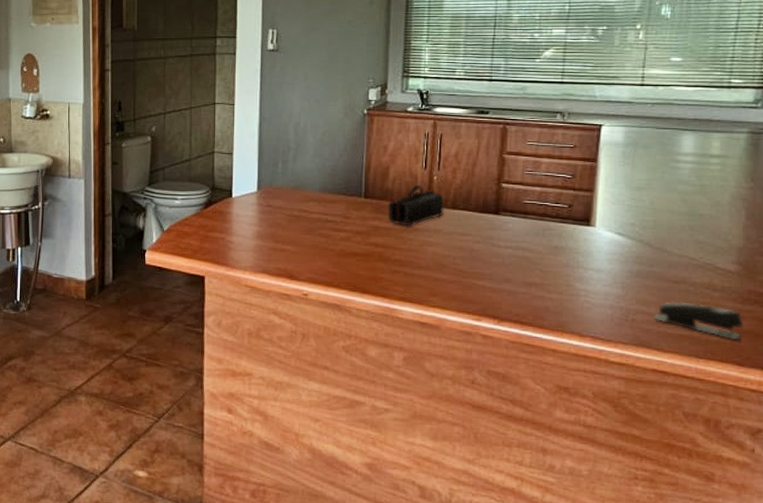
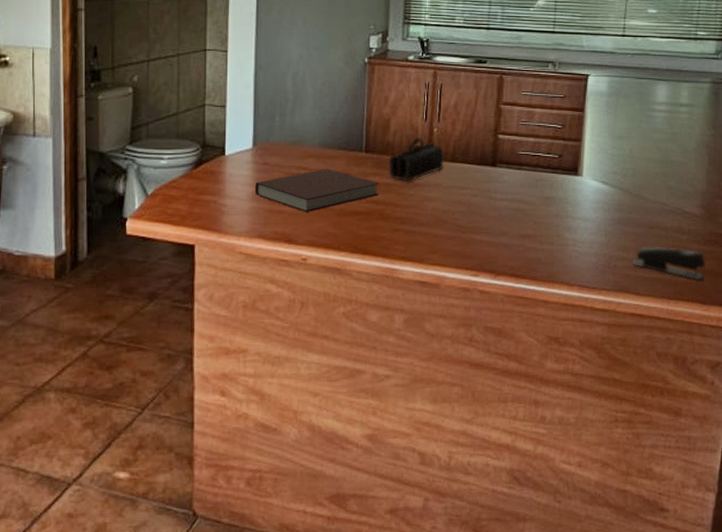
notebook: none [260,212,379,251] -> present [255,169,380,212]

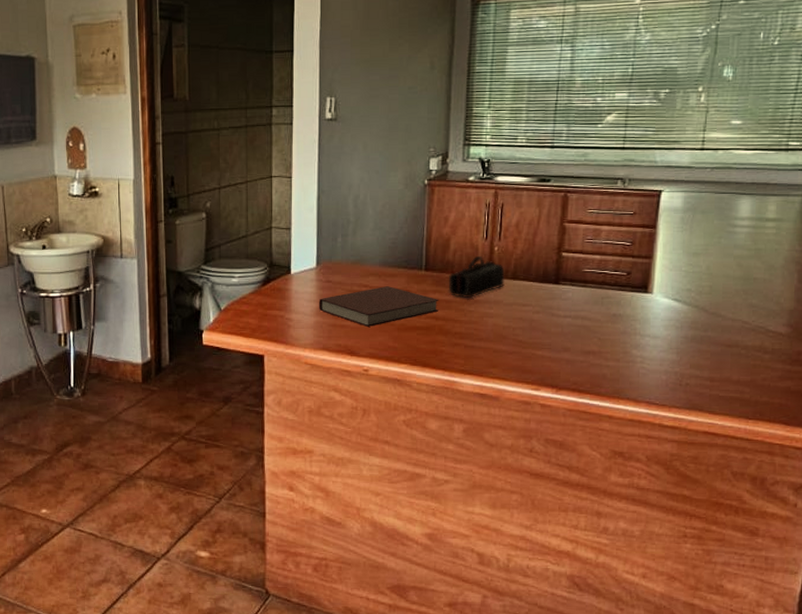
stapler: present [631,246,705,280] -> none [706,365,791,401]

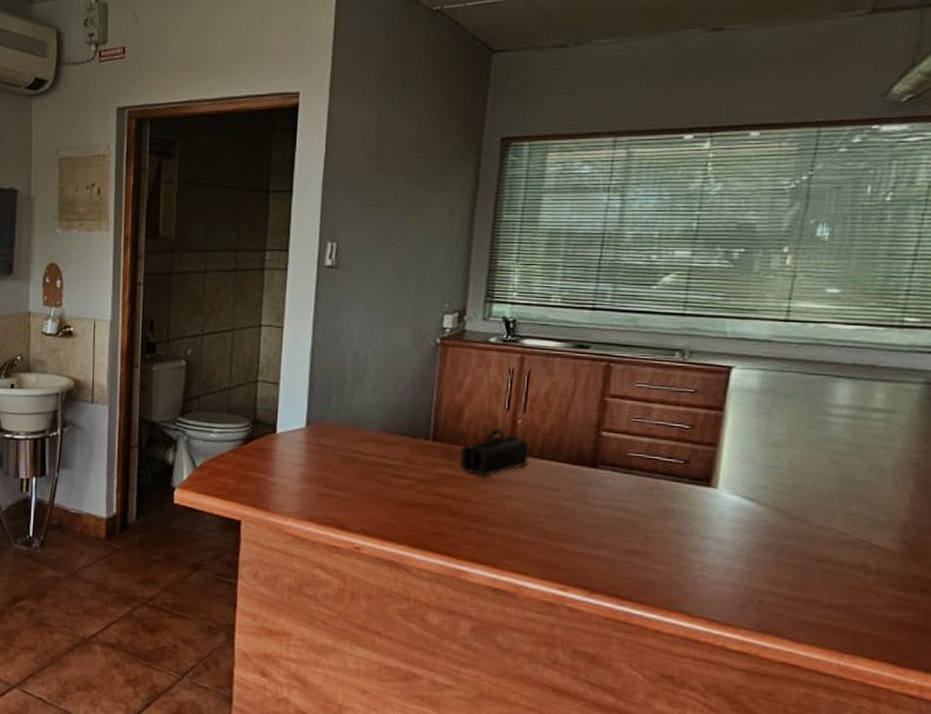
notebook: present [319,286,439,327] -> none [306,455,448,499]

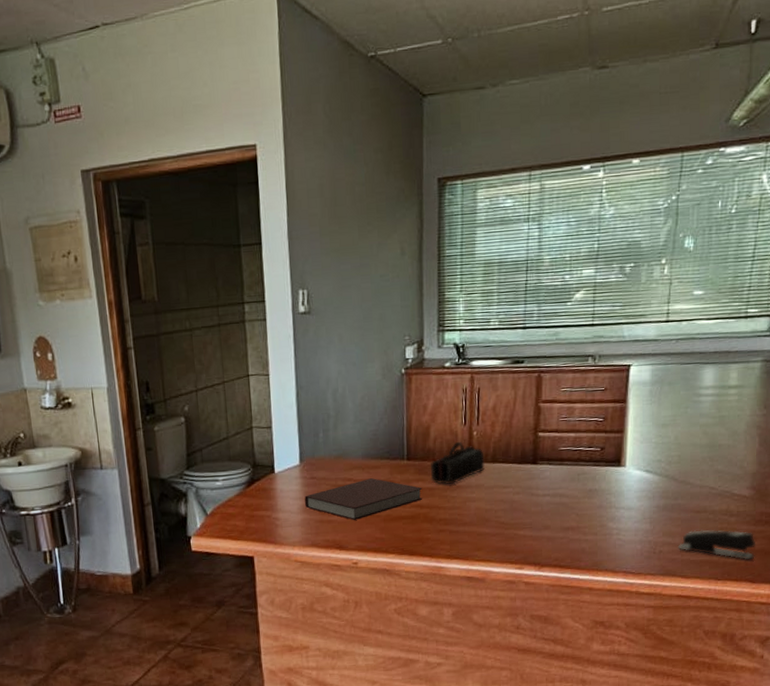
notebook: none [306,455,448,499] -> present [305,478,423,520]
stapler: none [786,582,904,636] -> present [677,530,755,560]

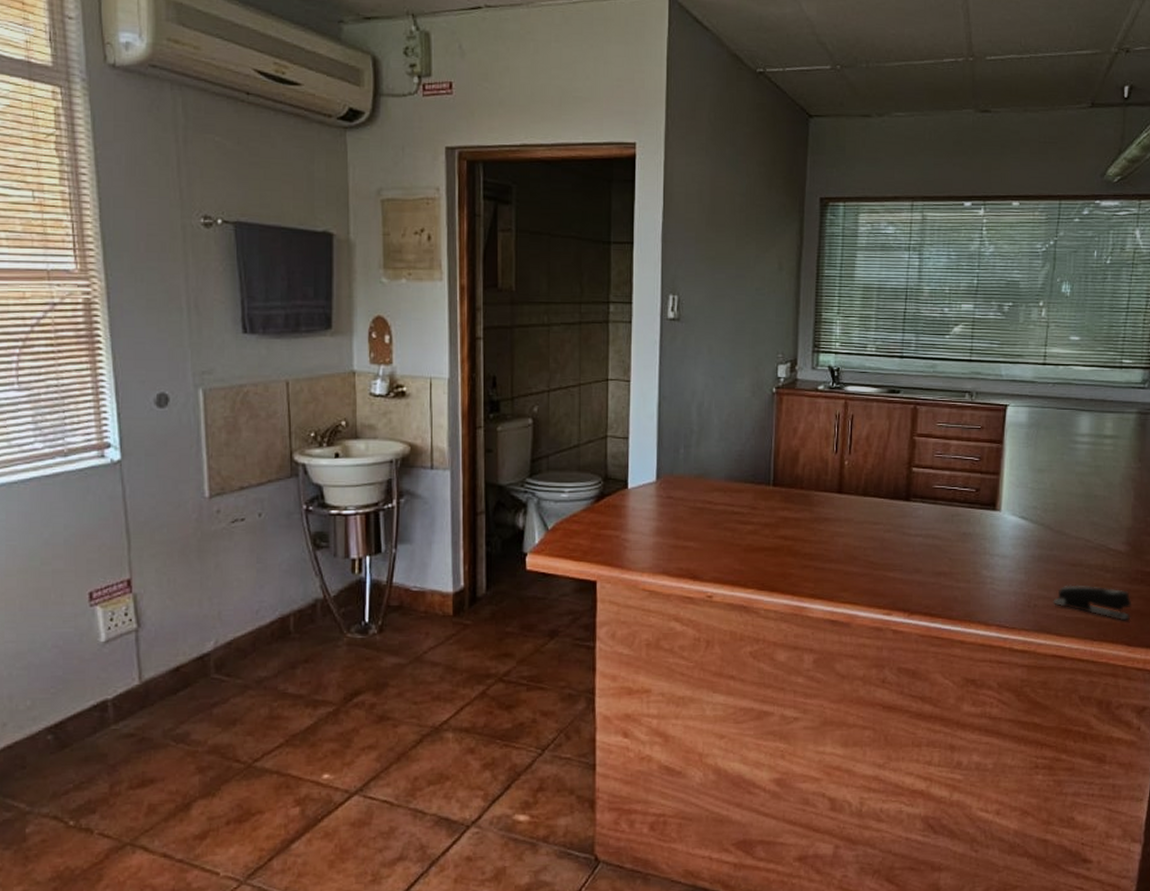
notebook: present [305,478,423,520] -> none [659,503,788,548]
pencil case: present [430,441,485,485] -> none [797,470,855,515]

